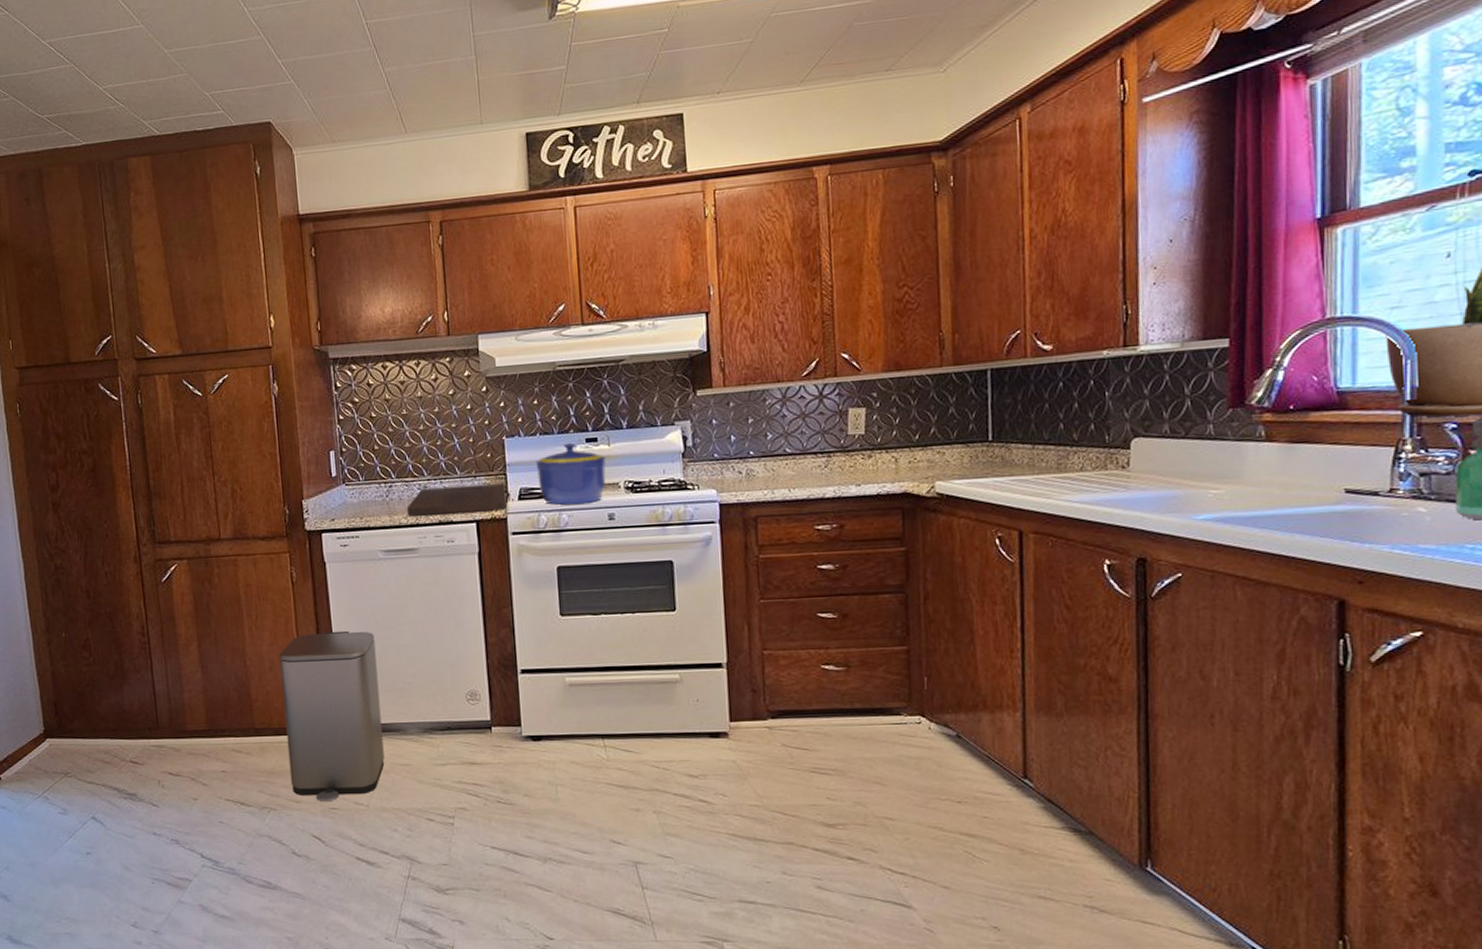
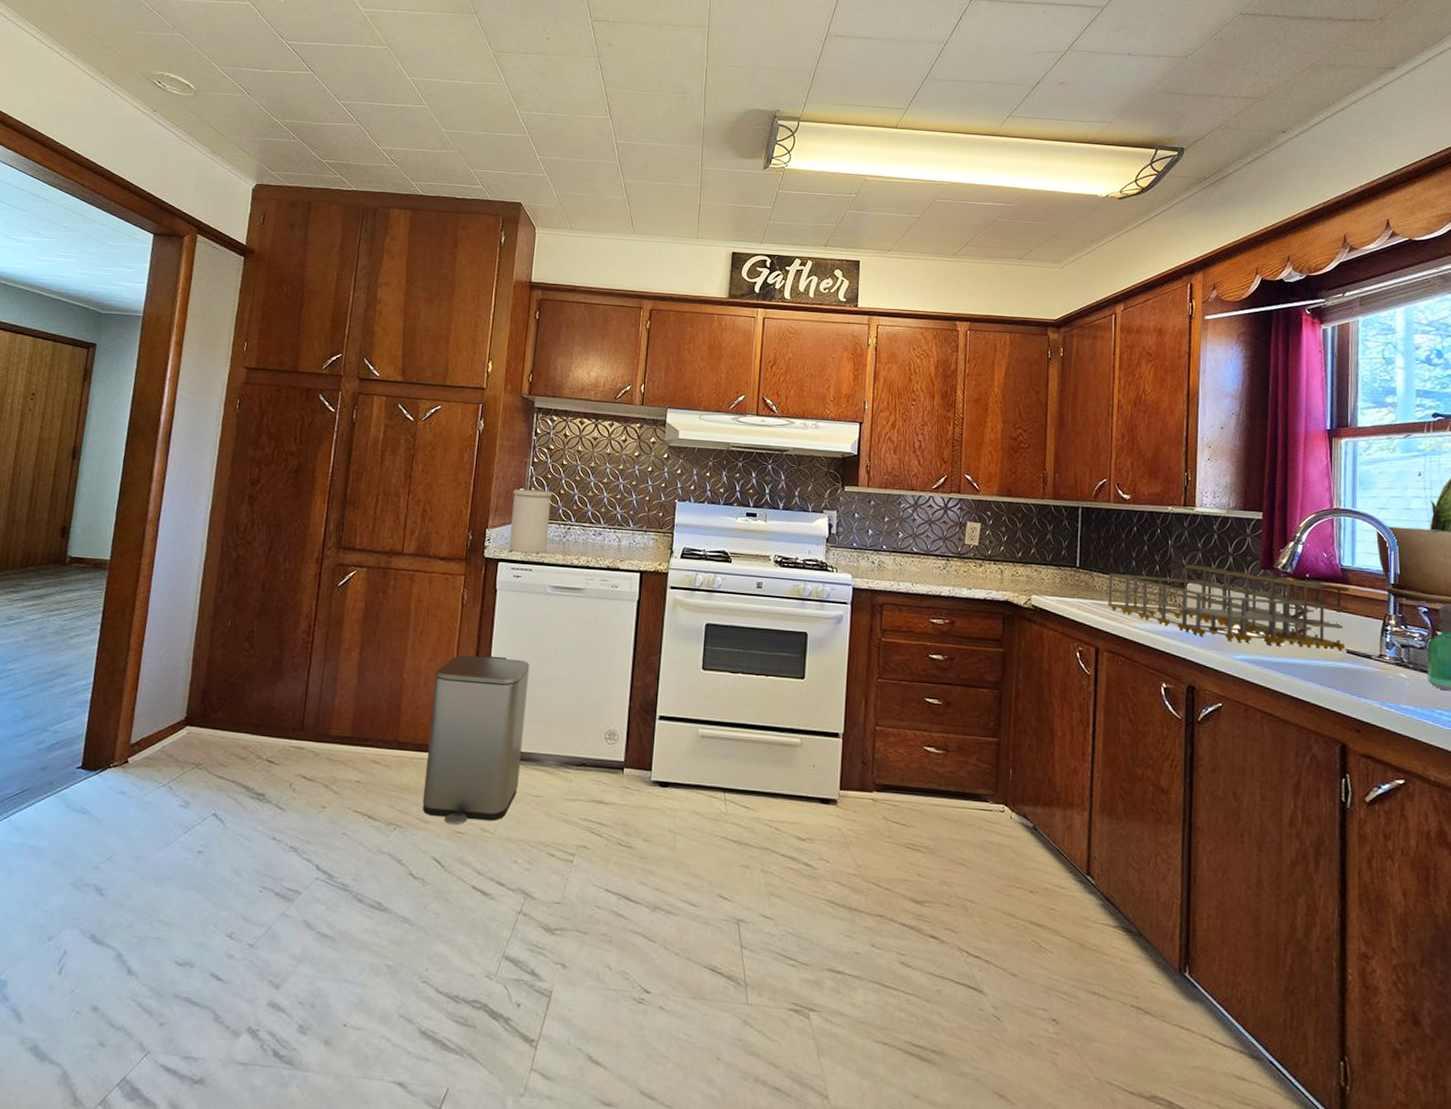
canister: none [323,449,370,520] -> present [509,489,553,554]
cutting board: present [406,482,507,516] -> none [579,535,671,566]
cooking pot: present [535,442,607,505] -> none [700,514,762,570]
dish rack: none [1030,414,1349,500] -> present [1108,565,1349,651]

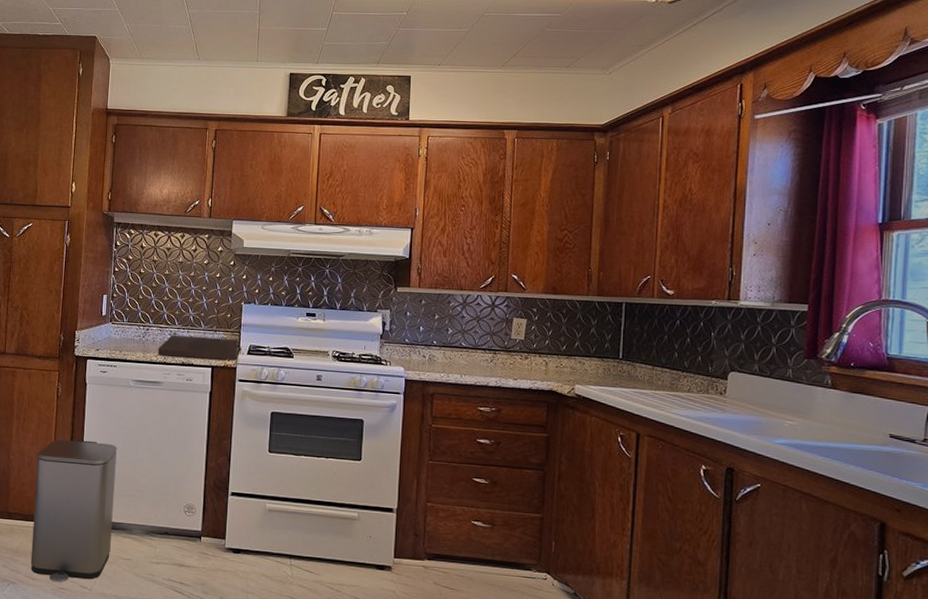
canister: present [509,489,553,554] -> none [96,295,132,352]
cutting board: none [579,535,671,566] -> present [157,334,238,362]
dish rack: present [1108,565,1349,651] -> none [649,355,895,436]

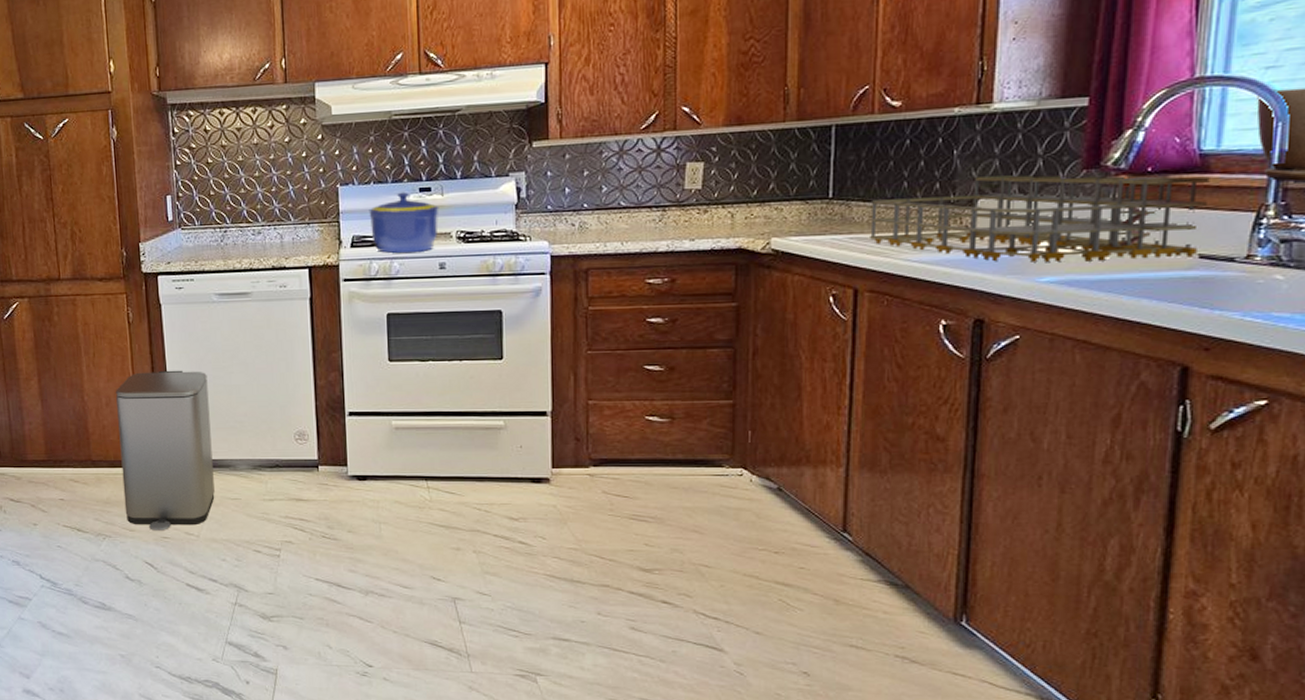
cutting board: present [157,334,238,362] -> none [240,230,339,261]
cooking pot: none [264,314,321,365] -> present [369,191,439,254]
dish rack: none [649,355,895,436] -> present [870,174,1210,262]

